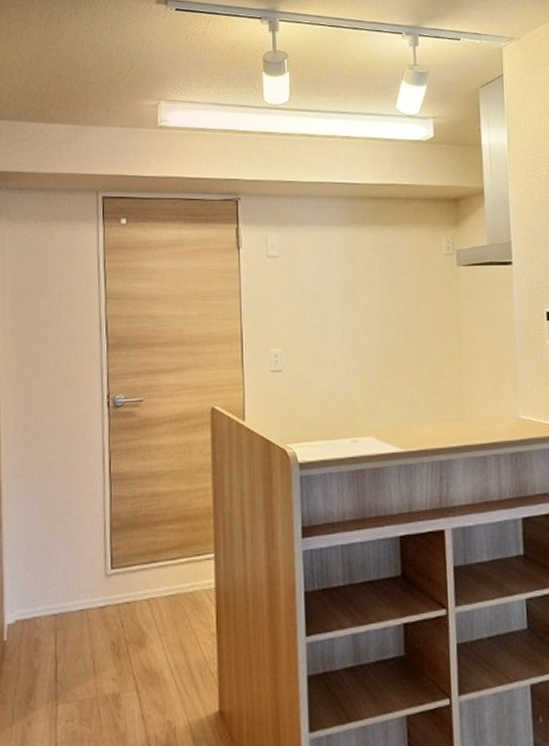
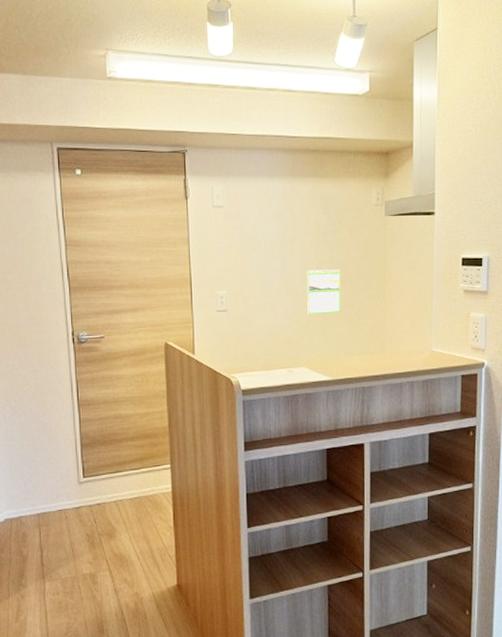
calendar: none [372,323,412,376] -> present [307,268,341,315]

